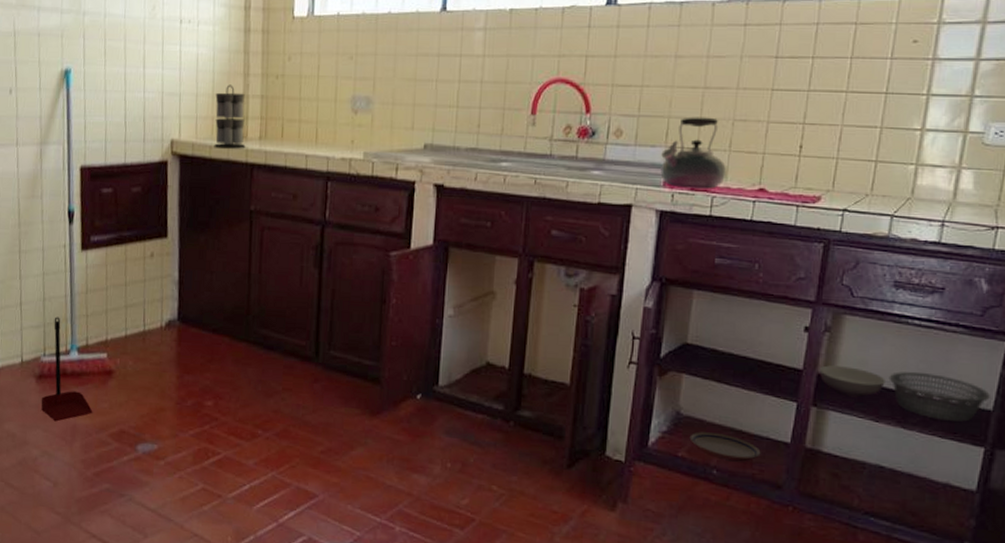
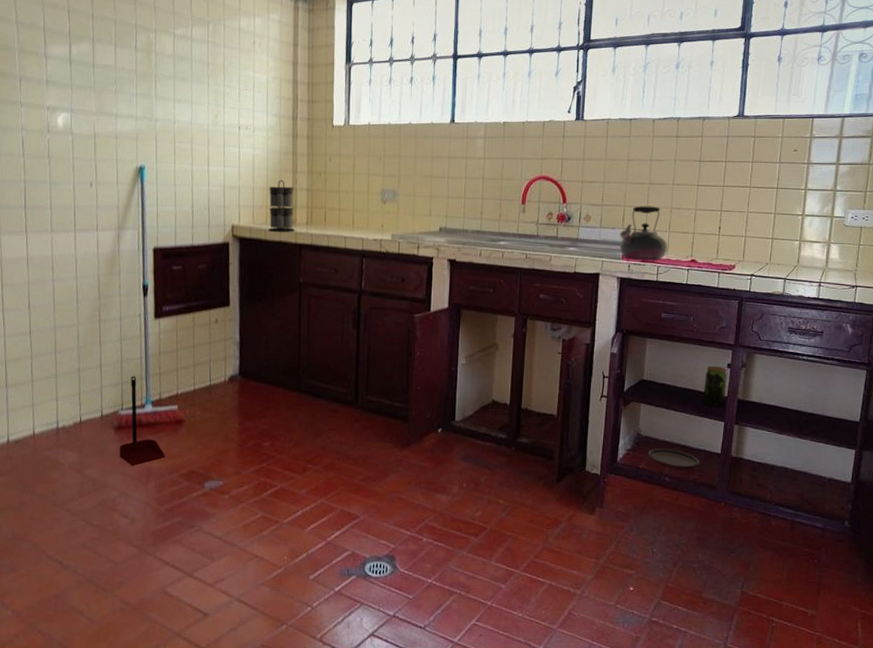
jar: none [768,328,804,384] -> present [703,365,727,408]
bowl: present [819,365,887,398] -> none [739,393,787,416]
colander: present [888,371,990,422] -> none [788,395,857,431]

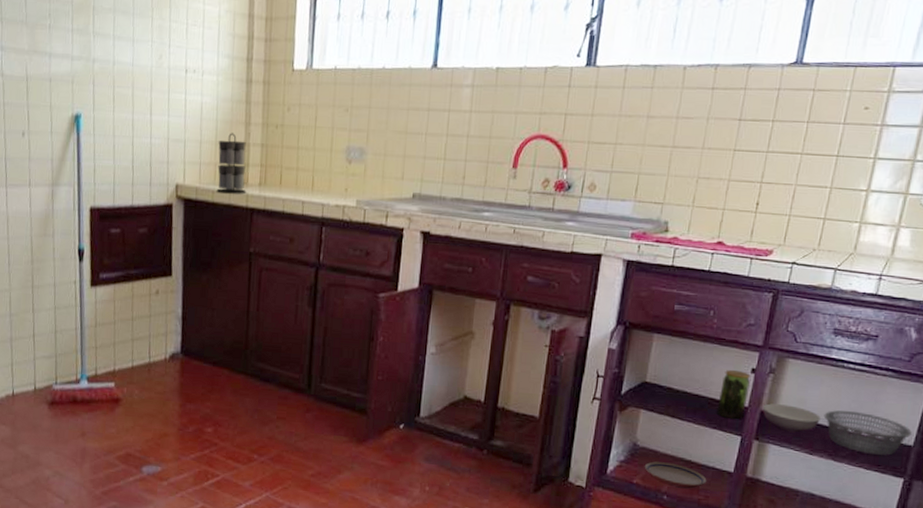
dustpan: present [119,376,166,466] -> none [53,348,101,445]
kettle: present [620,206,668,261] -> none [629,174,690,242]
bowl: none [739,393,787,416] -> present [762,403,822,433]
colander: none [788,395,857,431] -> present [823,410,912,456]

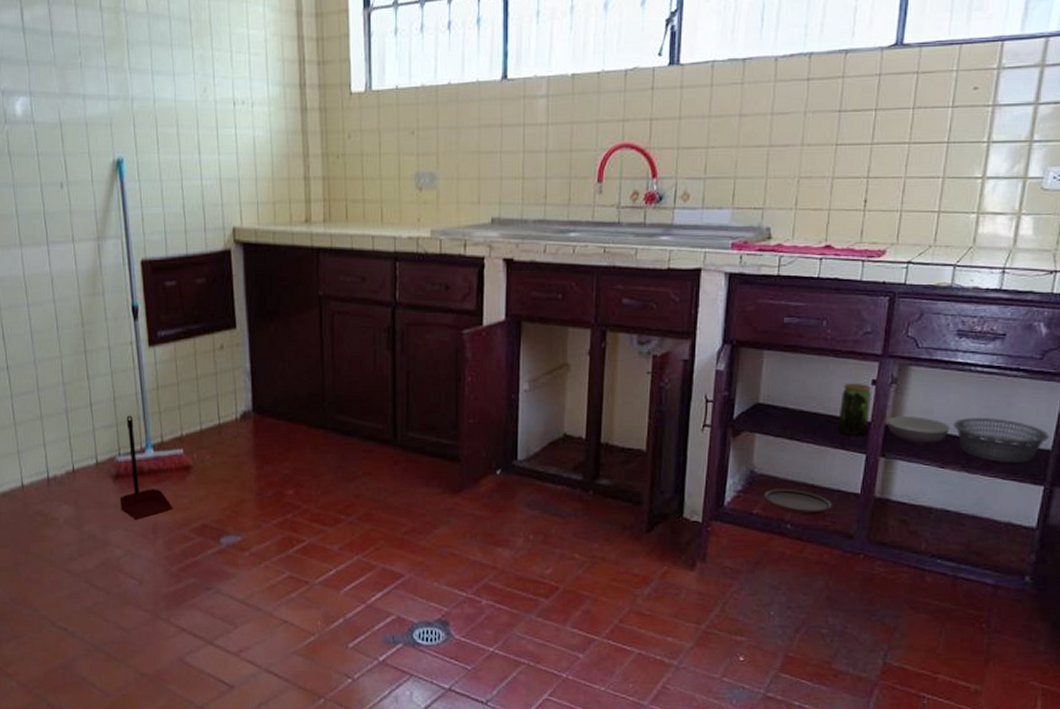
dustpan: none [53,348,101,445] -> present [119,415,173,520]
spice rack: present [216,133,246,195] -> none [275,167,310,235]

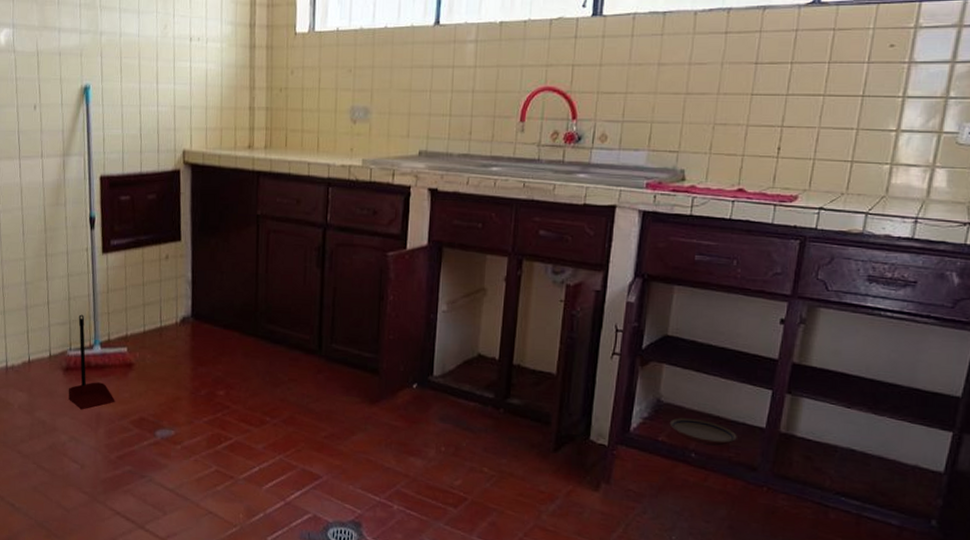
jar: present [838,382,871,437] -> none [745,320,780,373]
bowl: present [886,416,951,446] -> none [794,355,859,386]
colander: present [953,418,1049,462] -> none [861,361,959,408]

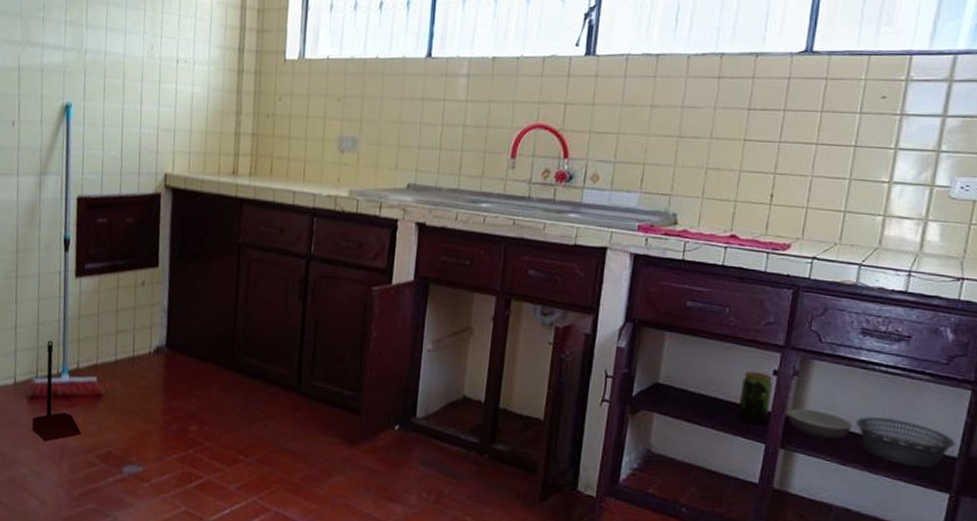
plate: present [669,418,737,446] -> none [659,470,730,501]
jar: none [745,320,780,373] -> present [737,371,773,426]
bowl: none [794,355,859,386] -> present [787,408,854,441]
colander: none [861,361,959,408] -> present [855,416,955,468]

